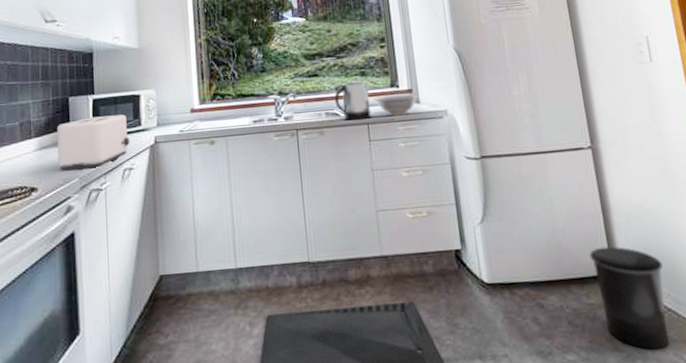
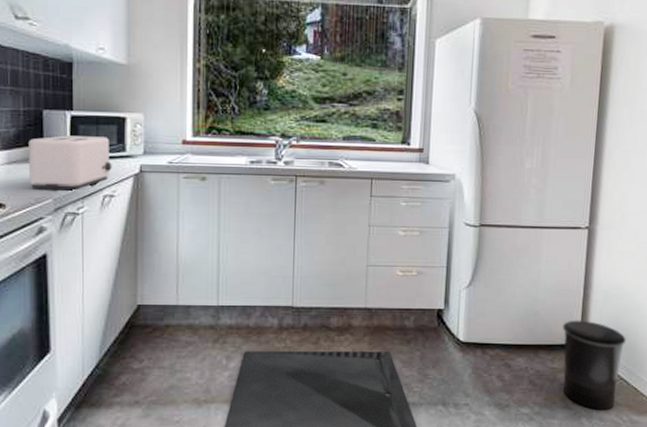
kettle: present [334,80,372,121] -> none [340,132,380,175]
bowl: present [373,93,420,117] -> none [381,152,430,175]

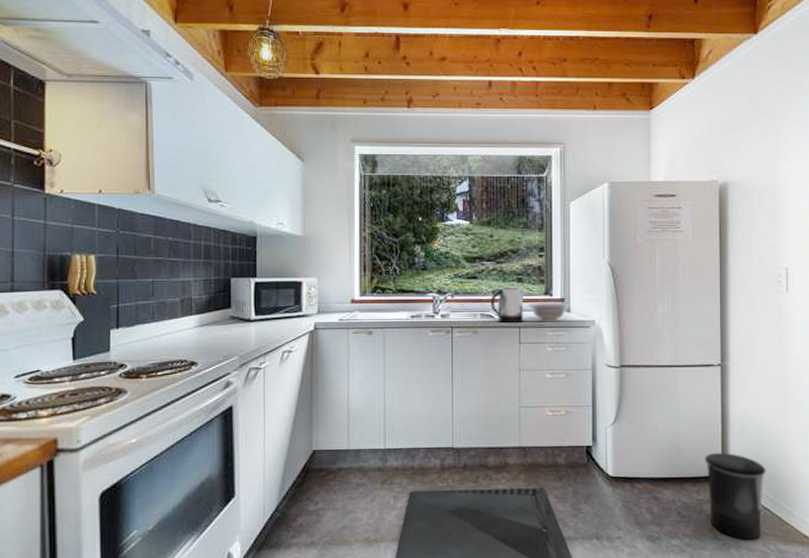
toaster: present [29,135,112,191] -> none [218,299,290,348]
kettle: none [340,132,380,175] -> present [491,286,525,324]
bowl: none [381,152,430,175] -> present [527,302,571,322]

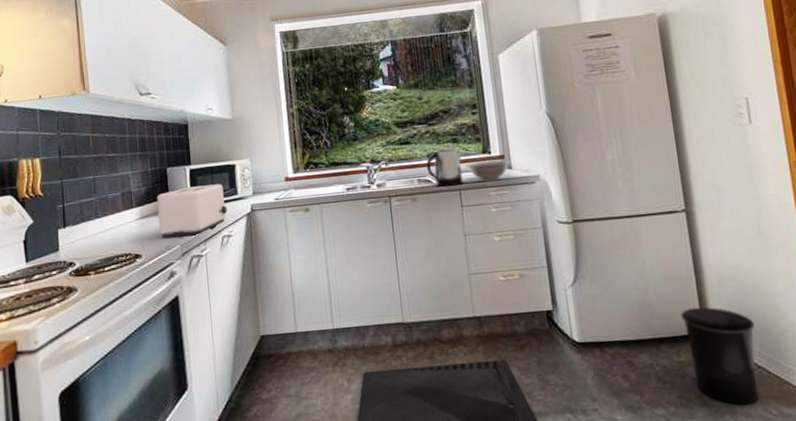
toaster: none [218,299,290,348] -> present [157,184,228,238]

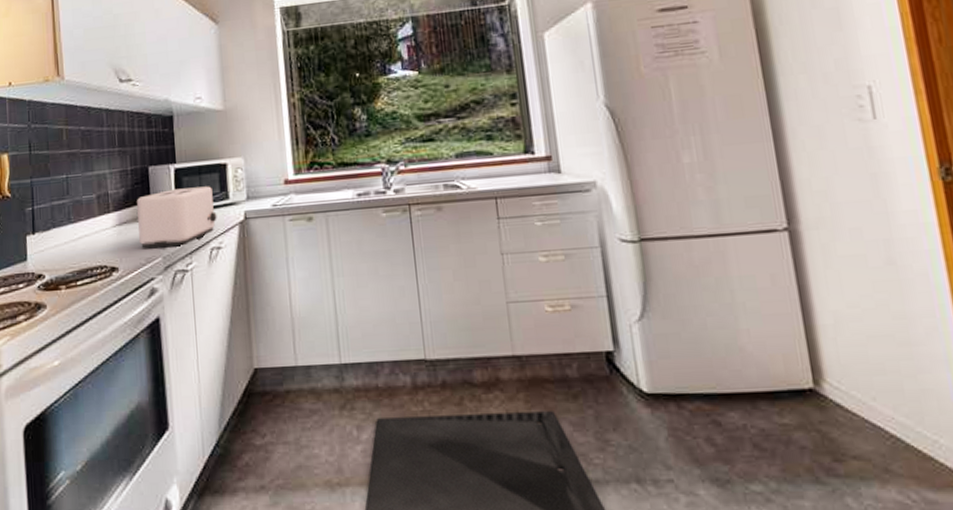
kettle: present [426,147,464,188] -> none [454,145,501,195]
bowl: present [465,159,512,182] -> none [502,161,561,189]
waste bin: present [681,306,758,405] -> none [783,353,891,484]

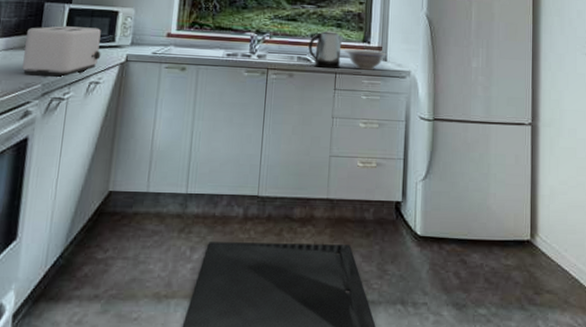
kettle: none [454,145,501,195] -> present [308,30,343,70]
bowl: none [502,161,561,189] -> present [345,49,388,70]

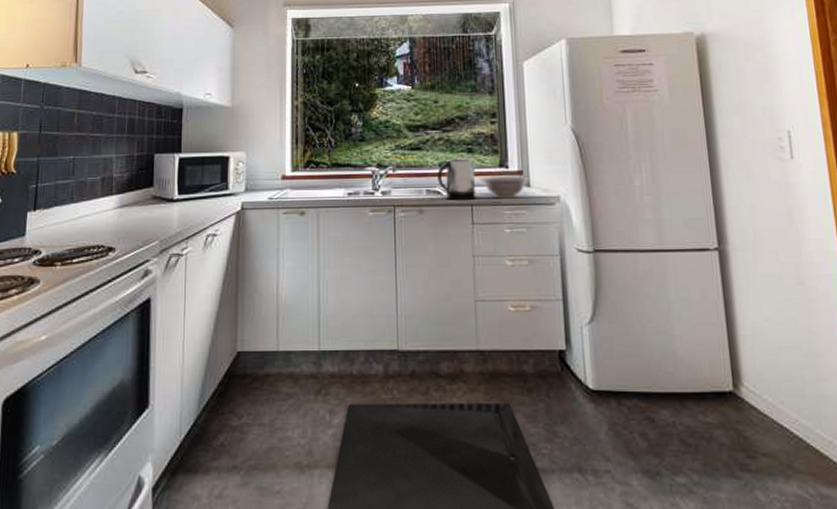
toaster: present [22,25,101,77] -> none [139,176,216,232]

